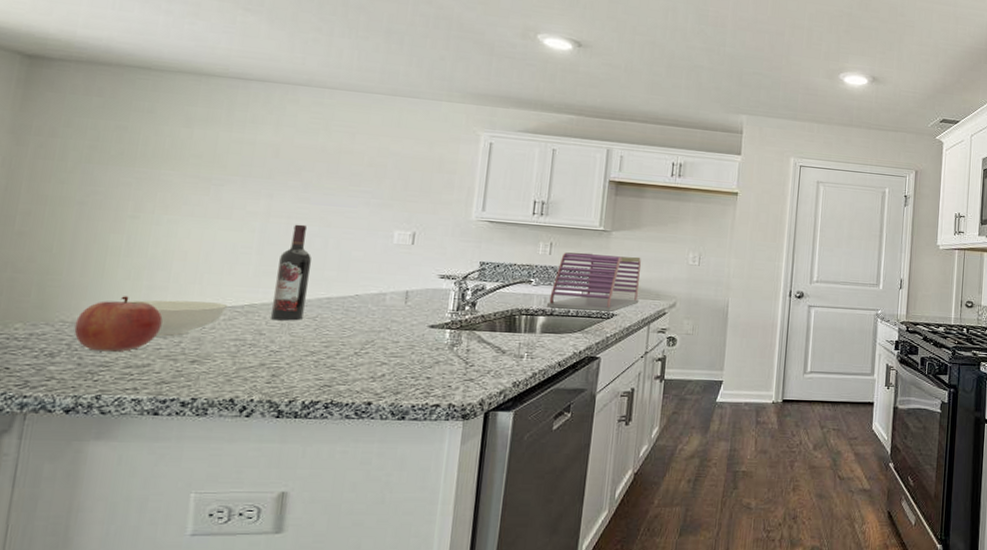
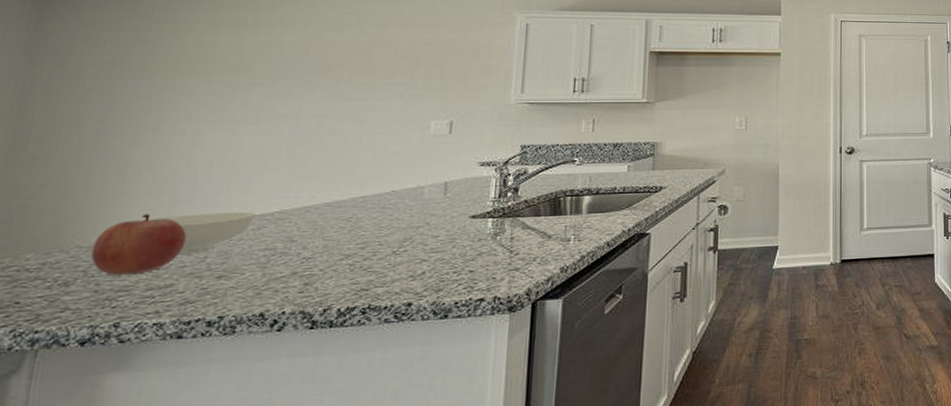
wine bottle: present [270,224,313,321] -> none [301,123,346,225]
dish rack: present [546,252,642,312] -> none [591,126,688,186]

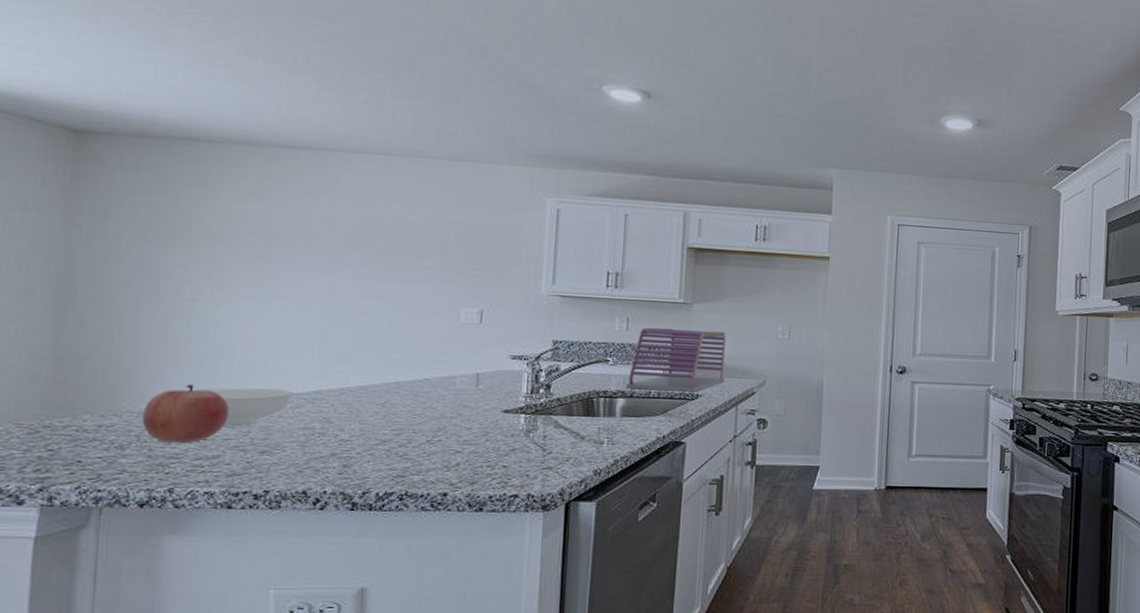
dish rack: none [591,126,688,186] -> present [625,327,727,392]

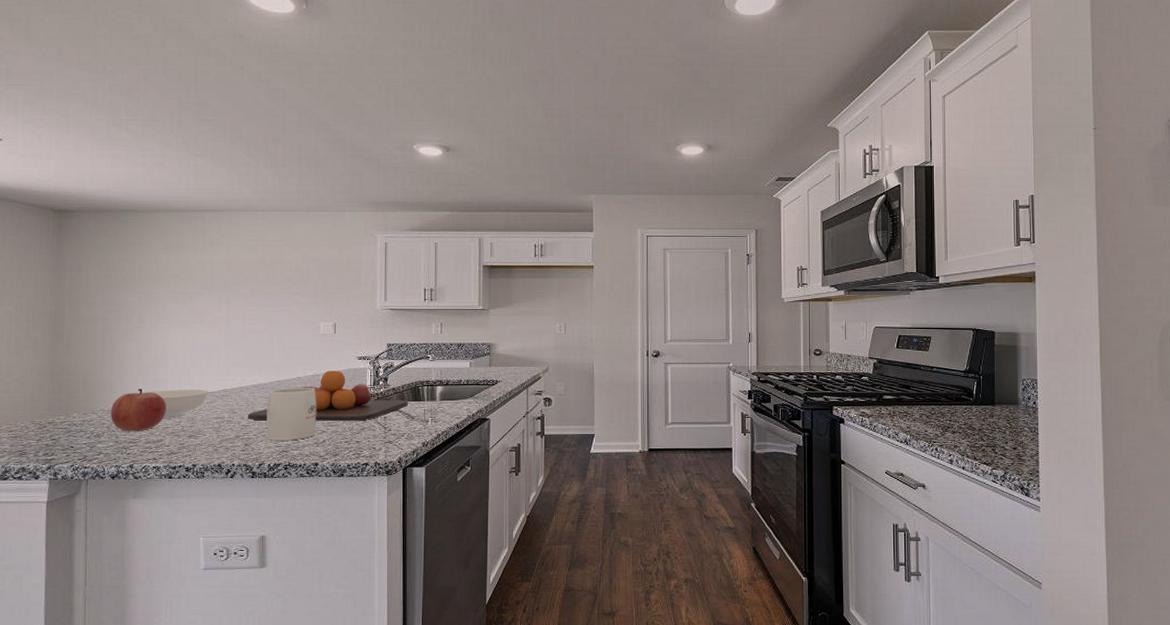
chopping board: none [348,372,577,440] -> present [247,371,408,421]
mug: none [376,391,451,463] -> present [266,387,317,441]
dish rack: present [625,327,727,392] -> none [442,330,518,379]

